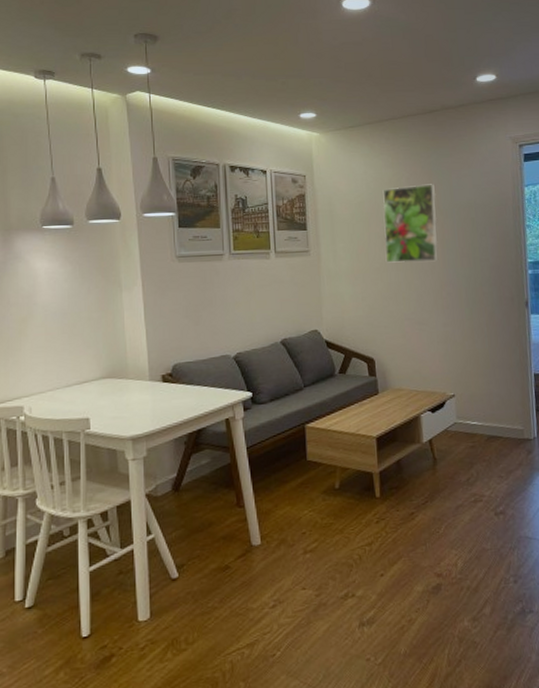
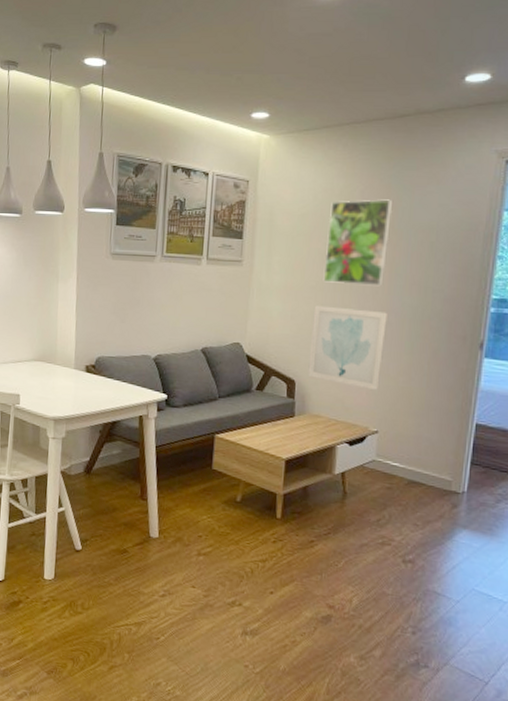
wall art: none [381,284,450,358] -> present [308,305,387,391]

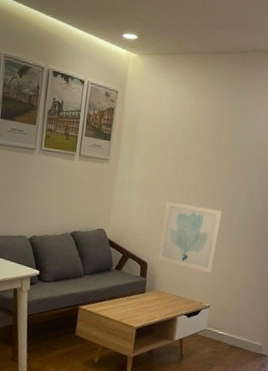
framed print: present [323,199,393,287] -> none [174,116,231,189]

